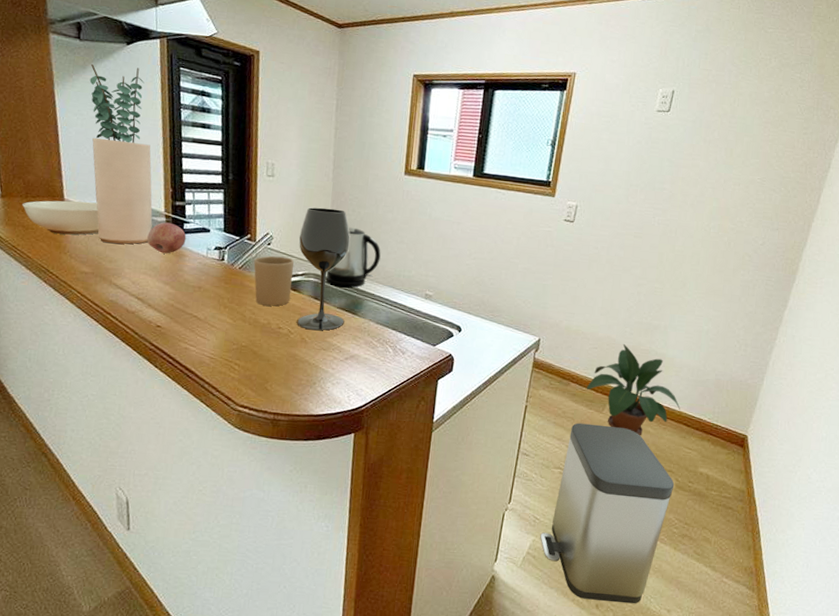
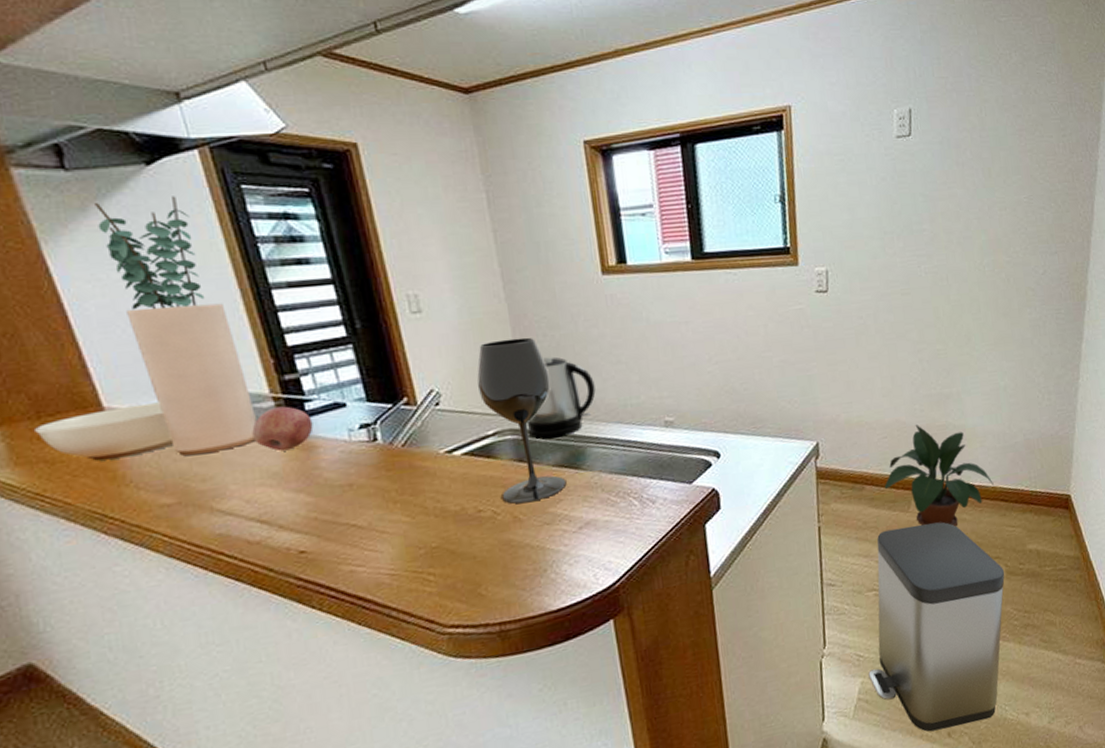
mug: present [253,256,294,306] -> none [421,416,486,488]

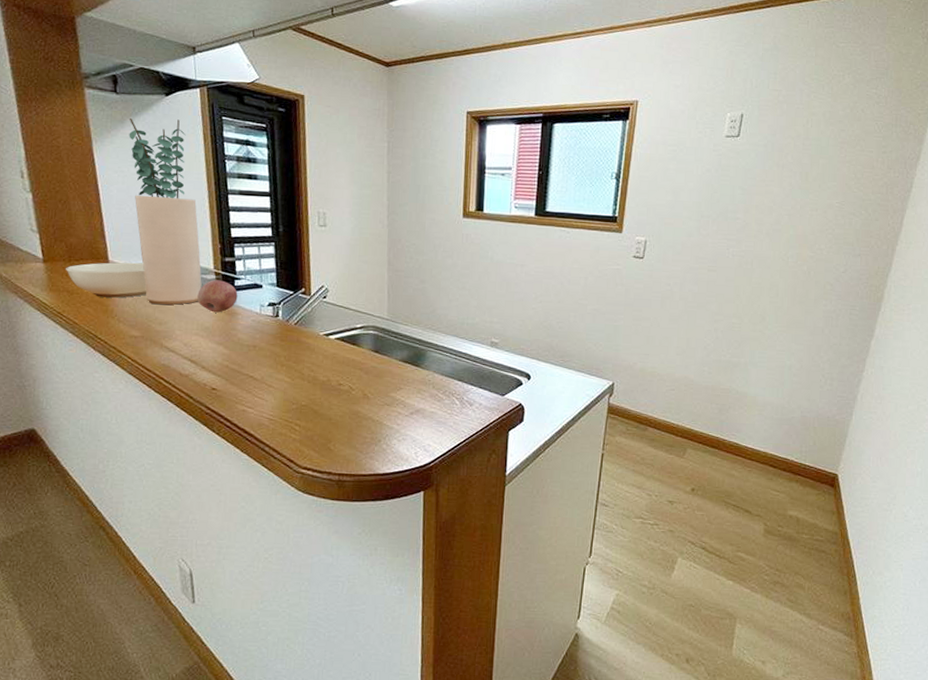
wineglass: present [476,337,567,504] -> none [355,256,410,386]
kettle: present [526,356,596,439] -> none [385,275,442,338]
pedal bin: present [868,522,1005,732] -> none [624,469,763,657]
potted plant: present [884,424,994,527] -> none [665,383,765,480]

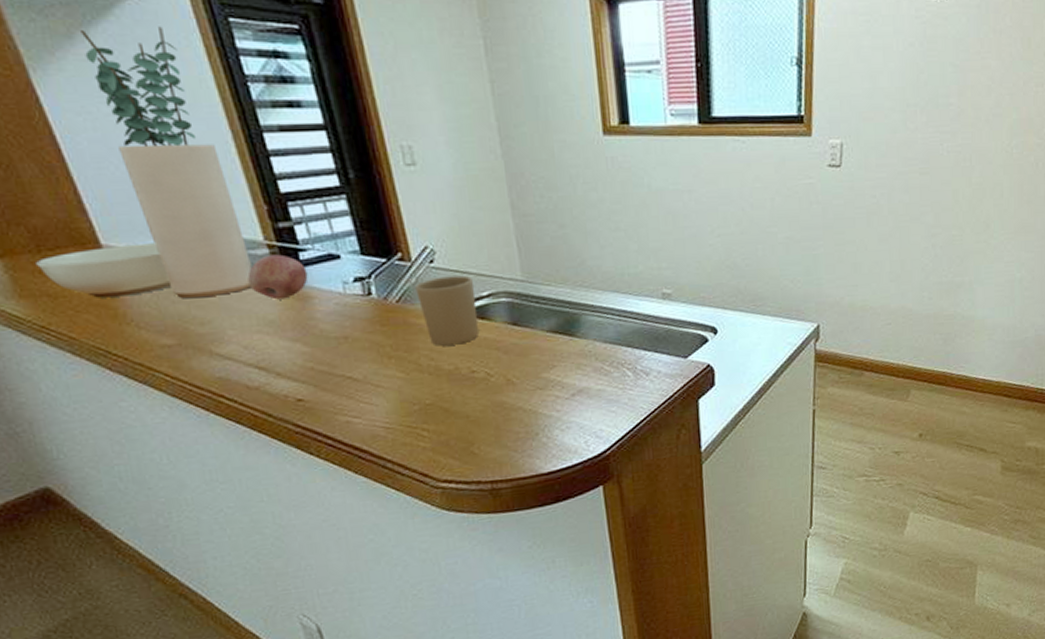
mug: none [310,309,351,362] -> present [415,275,480,346]

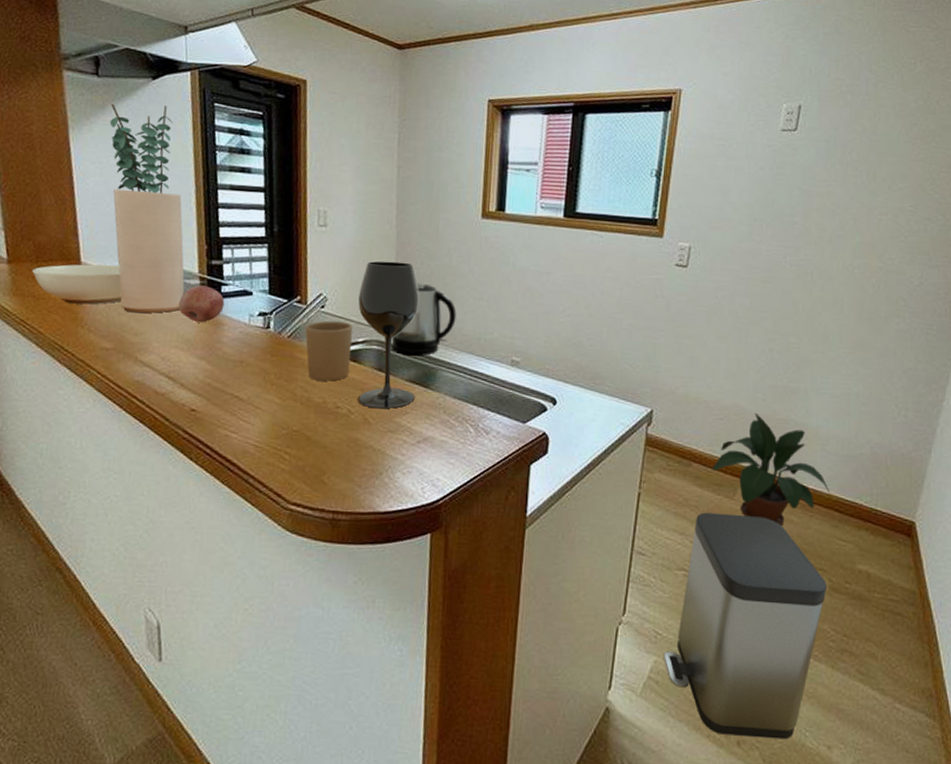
wineglass: none [471,197,561,367] -> present [357,261,420,409]
kettle: none [521,219,593,303] -> present [391,283,457,355]
pedal bin: none [853,413,1000,615] -> present [663,512,828,740]
potted plant: none [884,312,998,419] -> present [712,412,830,527]

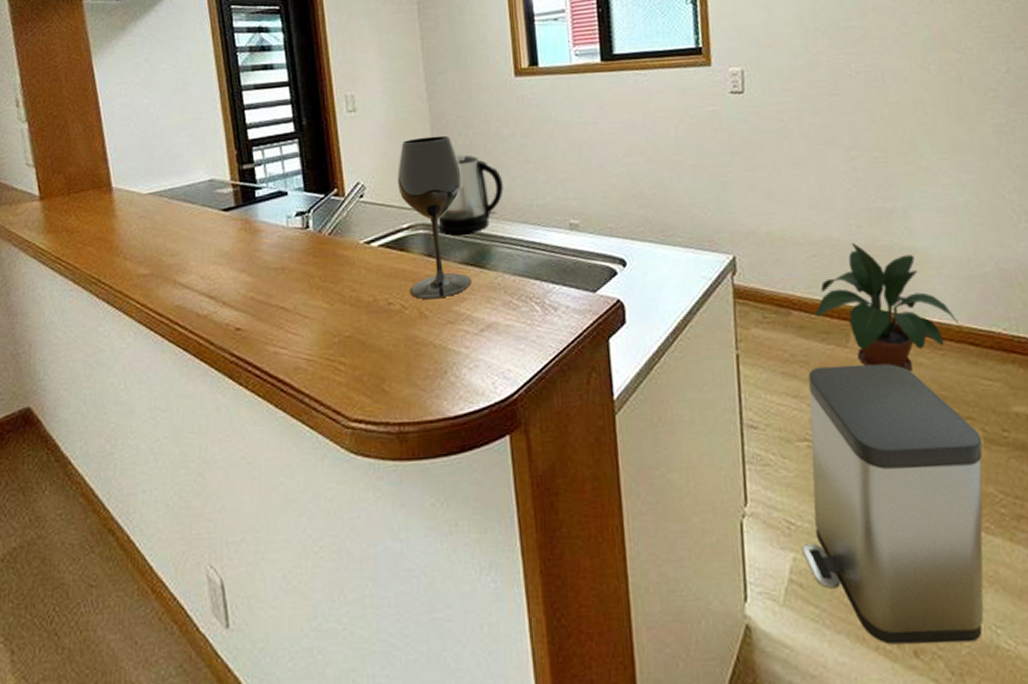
bowl: present [31,264,123,305] -> none [63,185,156,233]
vase: present [109,104,185,314] -> none [130,16,219,233]
fruit: present [178,285,225,323] -> none [213,192,260,233]
mug: present [305,320,353,381] -> none [346,209,398,277]

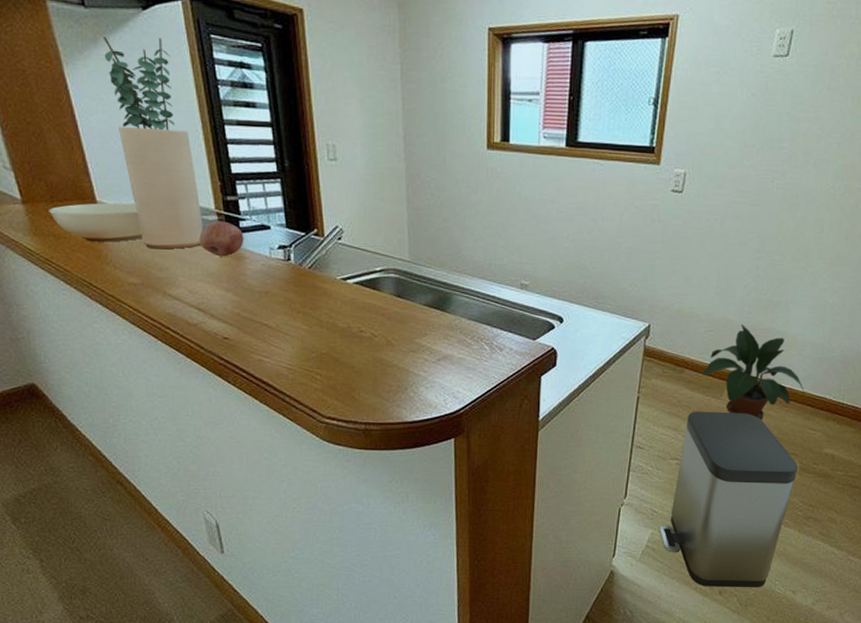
bowl: none [63,185,156,233] -> present [48,202,143,242]
vase: none [130,16,219,233] -> present [102,37,204,250]
fruit: none [213,192,260,233] -> present [199,221,244,257]
wineglass: present [396,135,471,300] -> none [372,193,433,332]
kettle: present [438,154,504,235] -> none [407,213,467,281]

